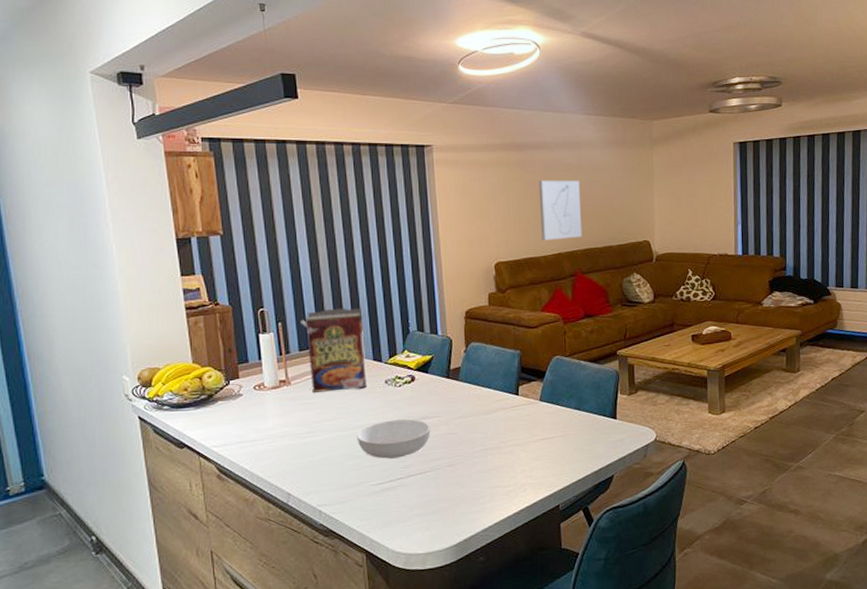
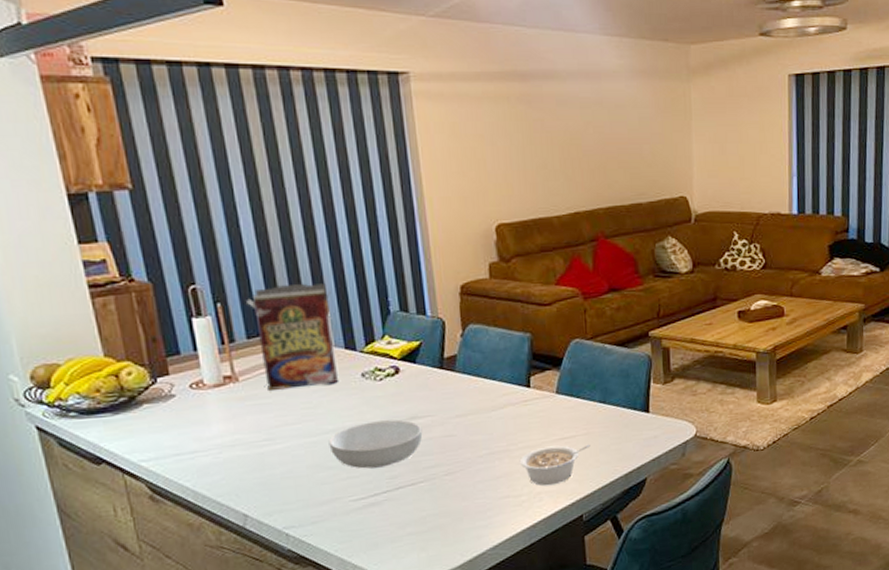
legume: none [508,444,567,479] -> present [519,444,591,486]
wall art: present [538,180,583,241] -> none [548,120,605,197]

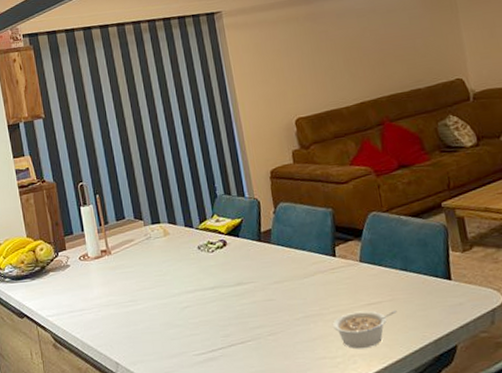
cereal box: present [246,283,339,390] -> none [115,176,182,261]
serving bowl: present [328,419,423,469] -> none [175,285,248,328]

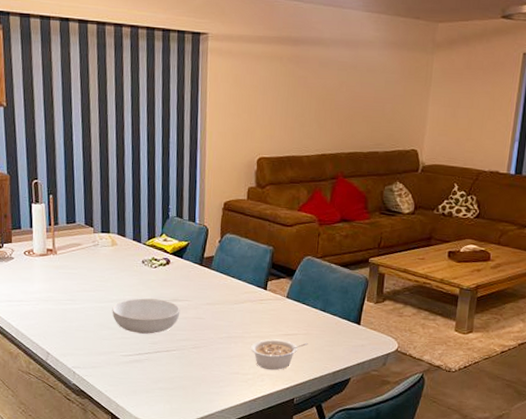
serving bowl: none [175,285,248,328] -> present [112,298,181,334]

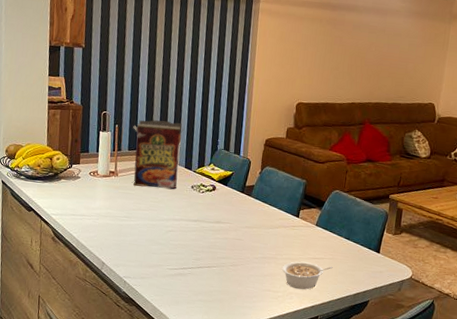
cereal box: none [70,187,129,265] -> present [133,120,184,188]
serving bowl: present [112,298,181,334] -> none [162,219,222,251]

